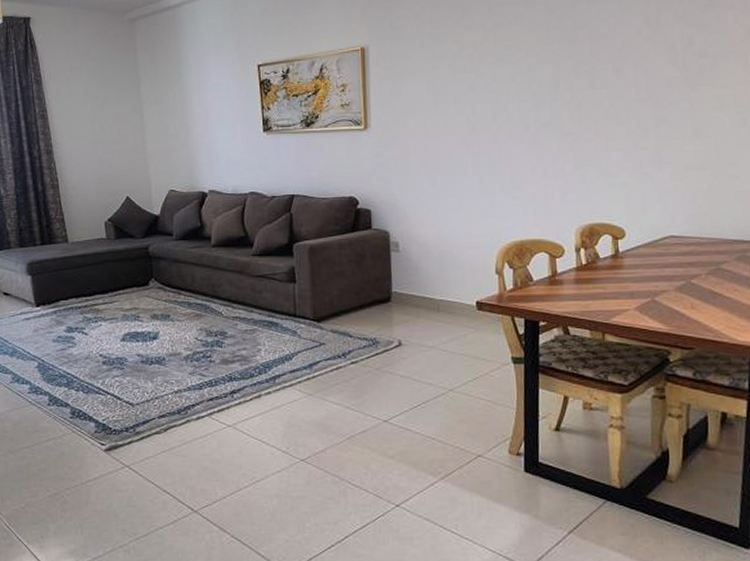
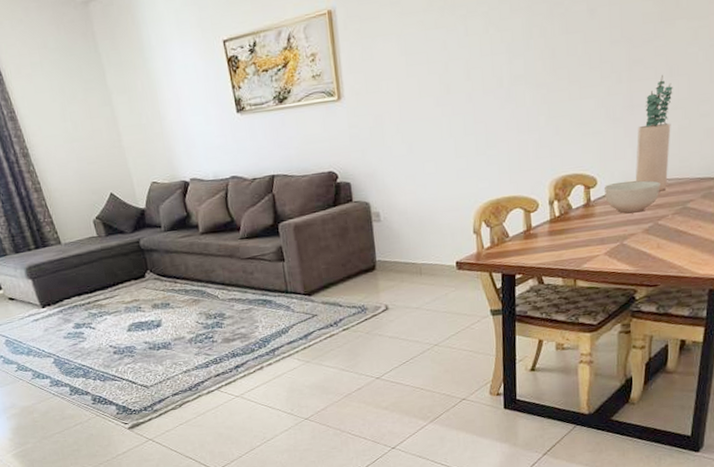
bowl: none [633,235,692,269] -> present [605,180,660,214]
vase: none [665,135,701,249] -> present [635,74,673,192]

